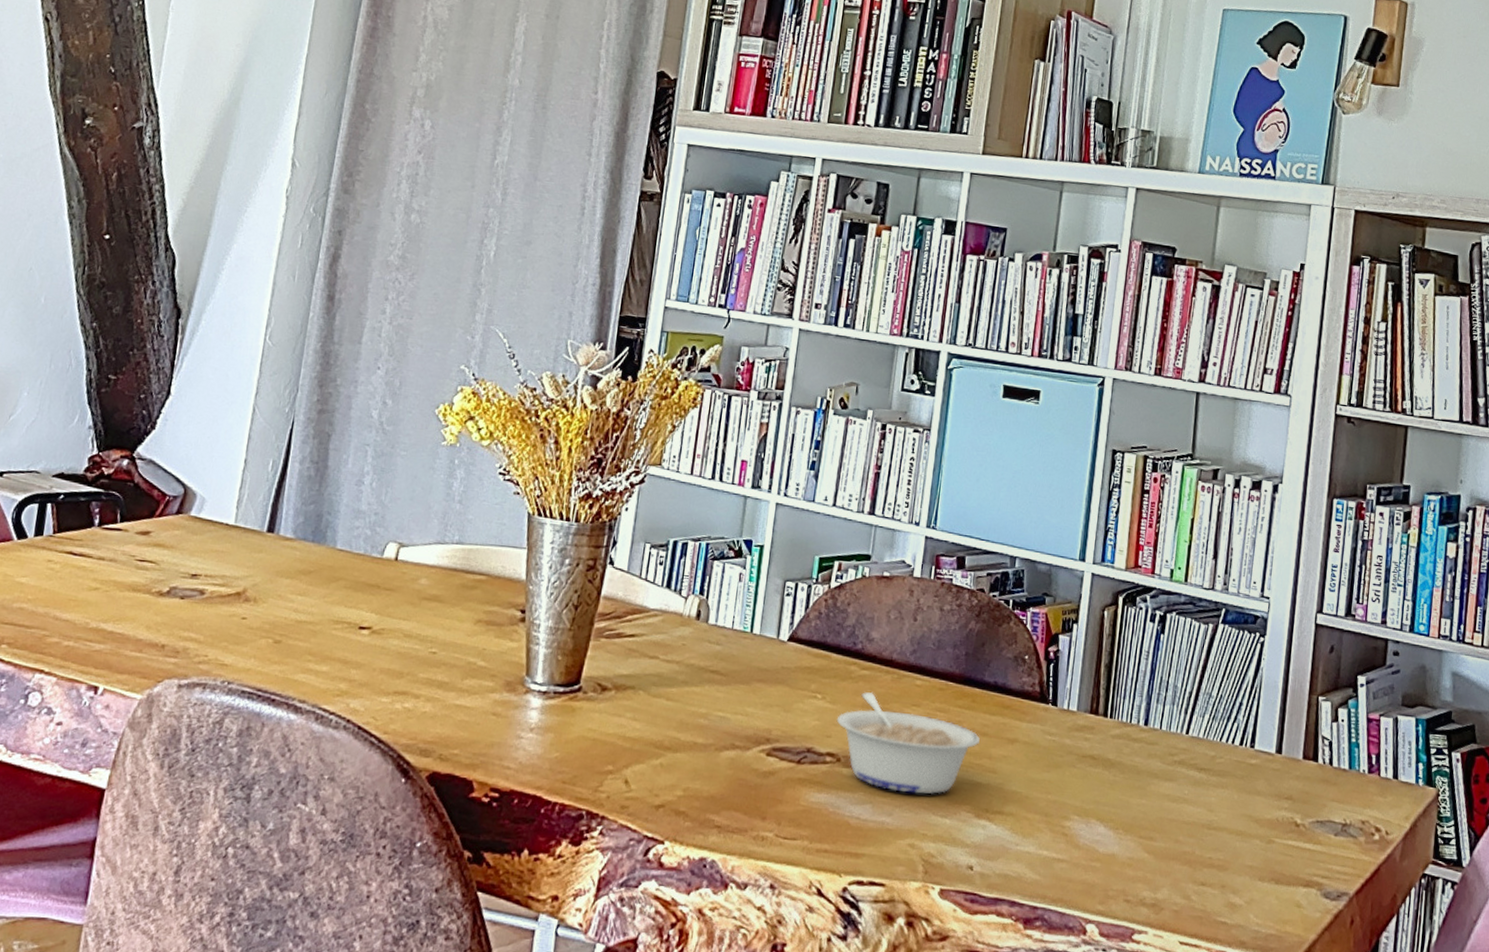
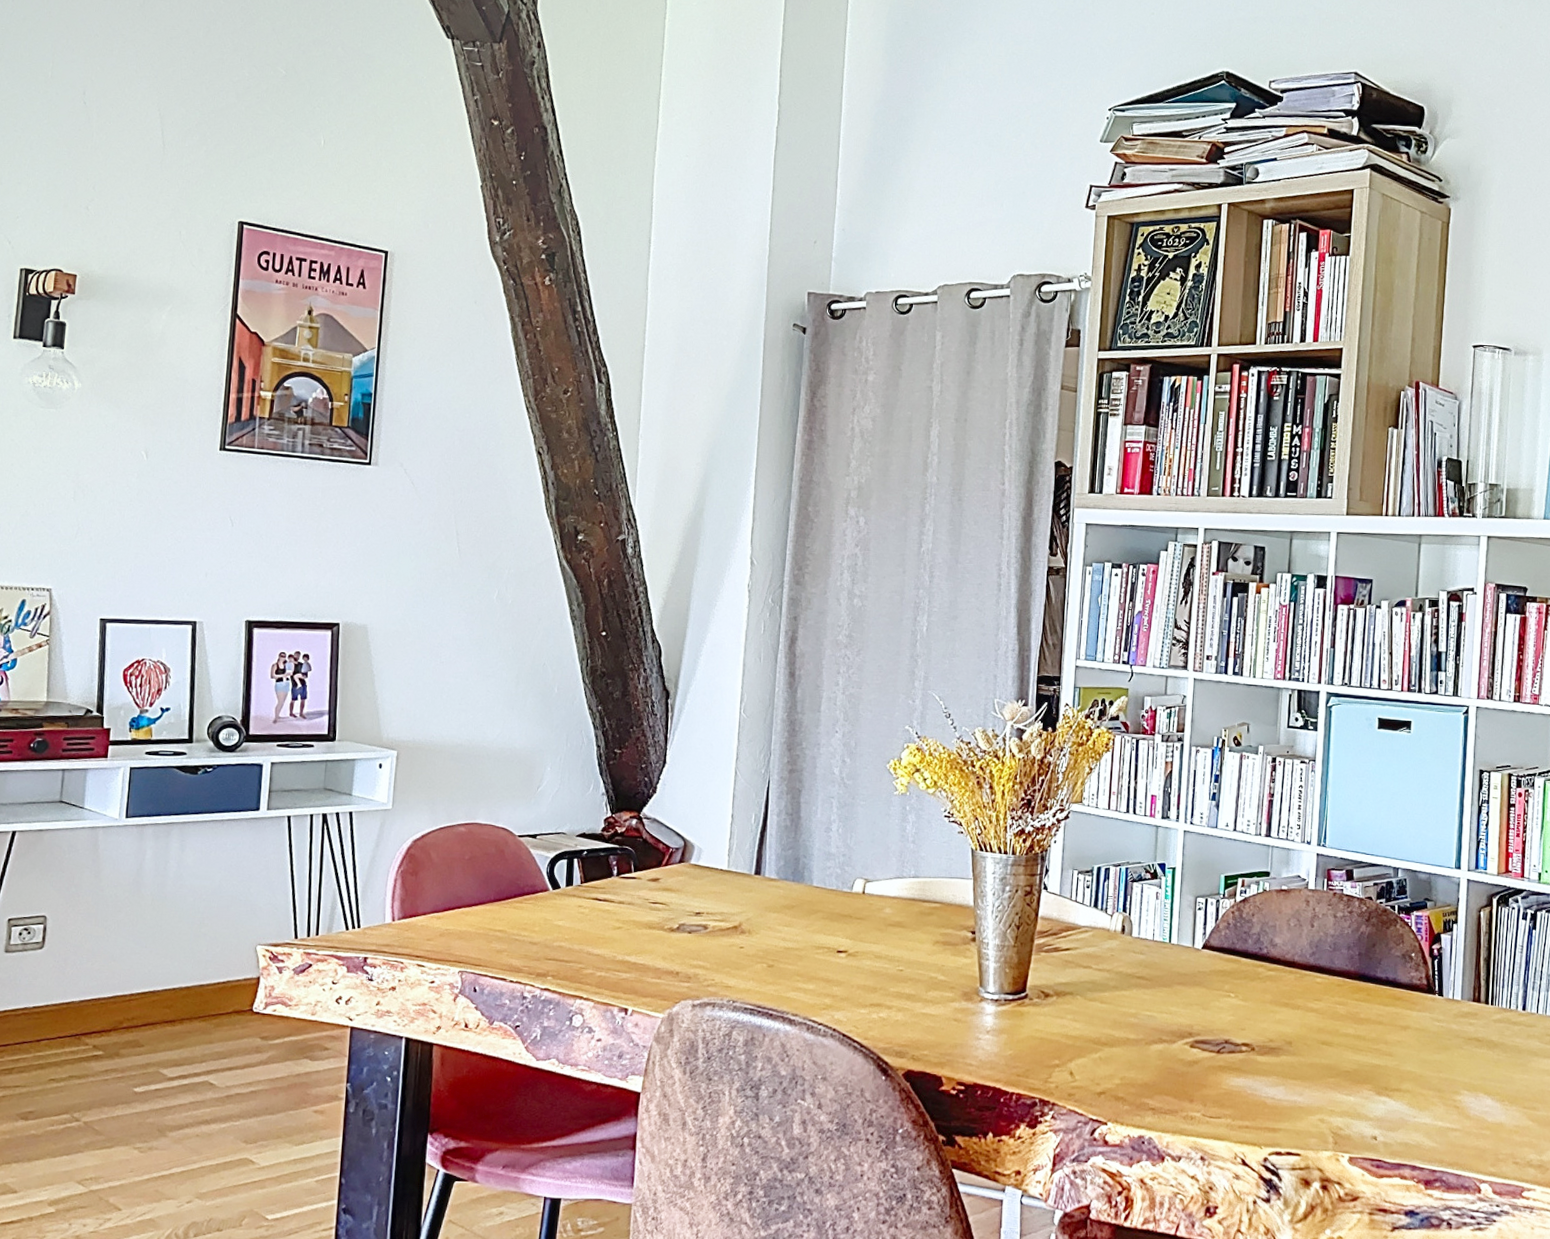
legume: present [836,691,980,794] -> none [1249,989,1376,1076]

